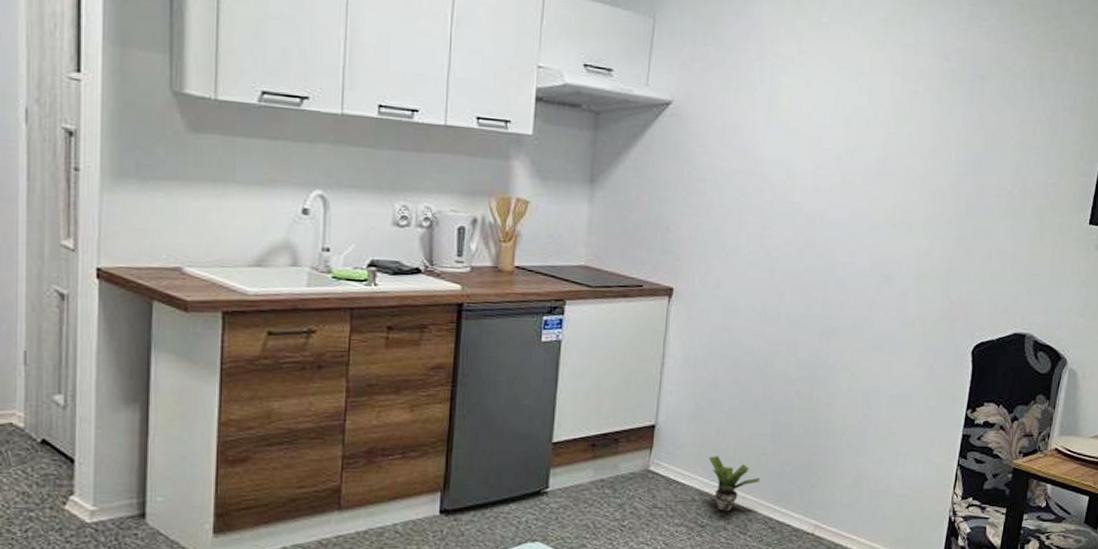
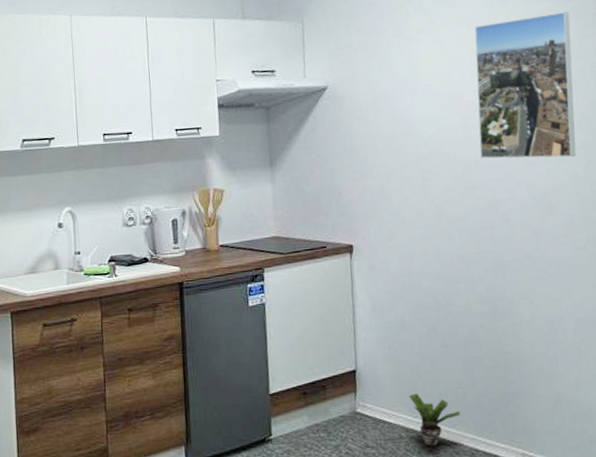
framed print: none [827,66,946,230] -> present [474,11,576,159]

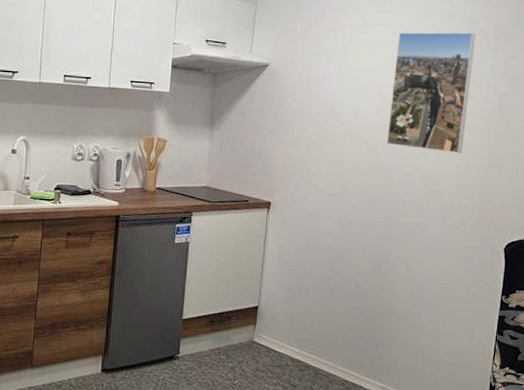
potted plant: present [408,393,460,447] -> none [298,331,338,375]

